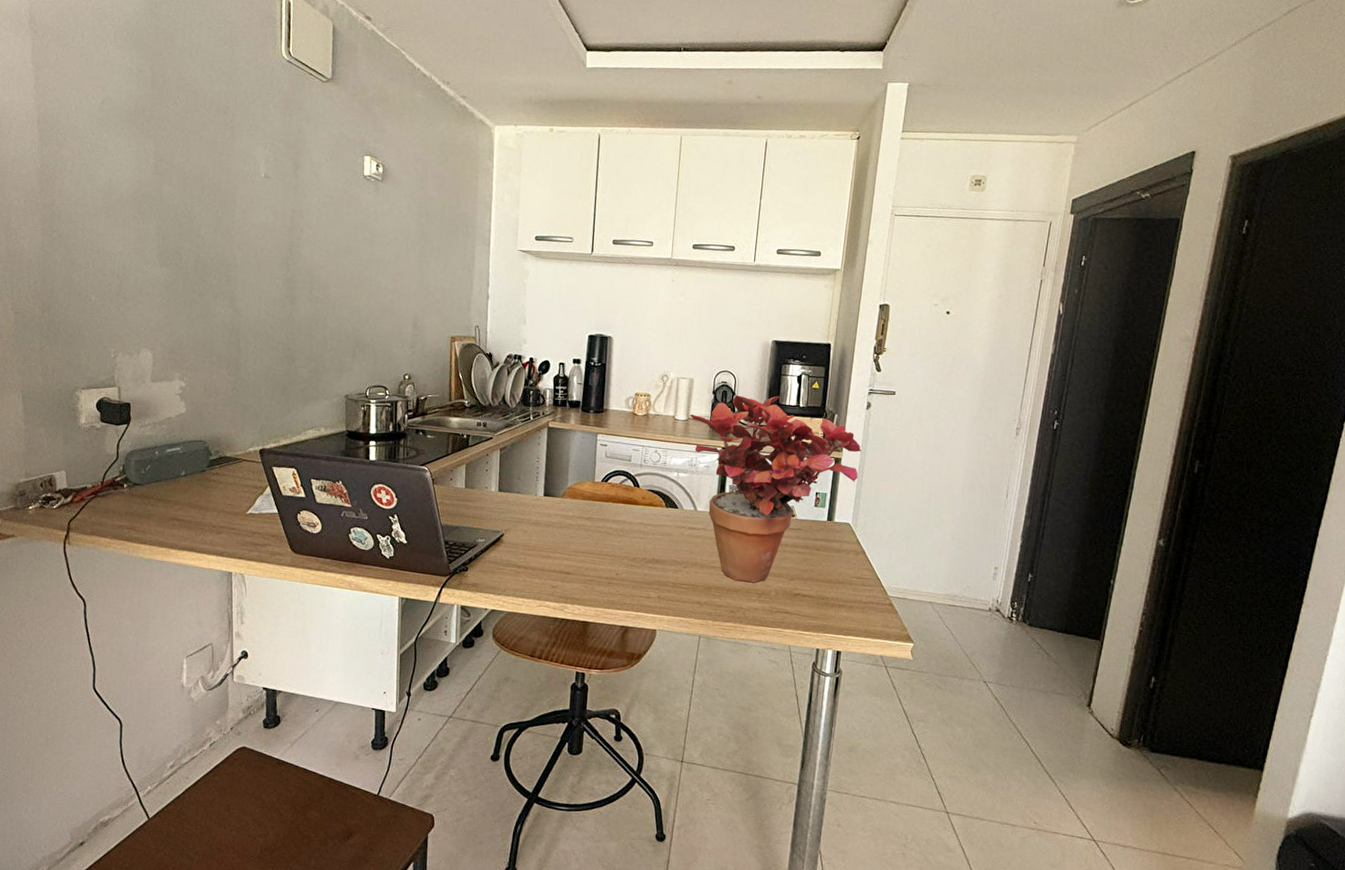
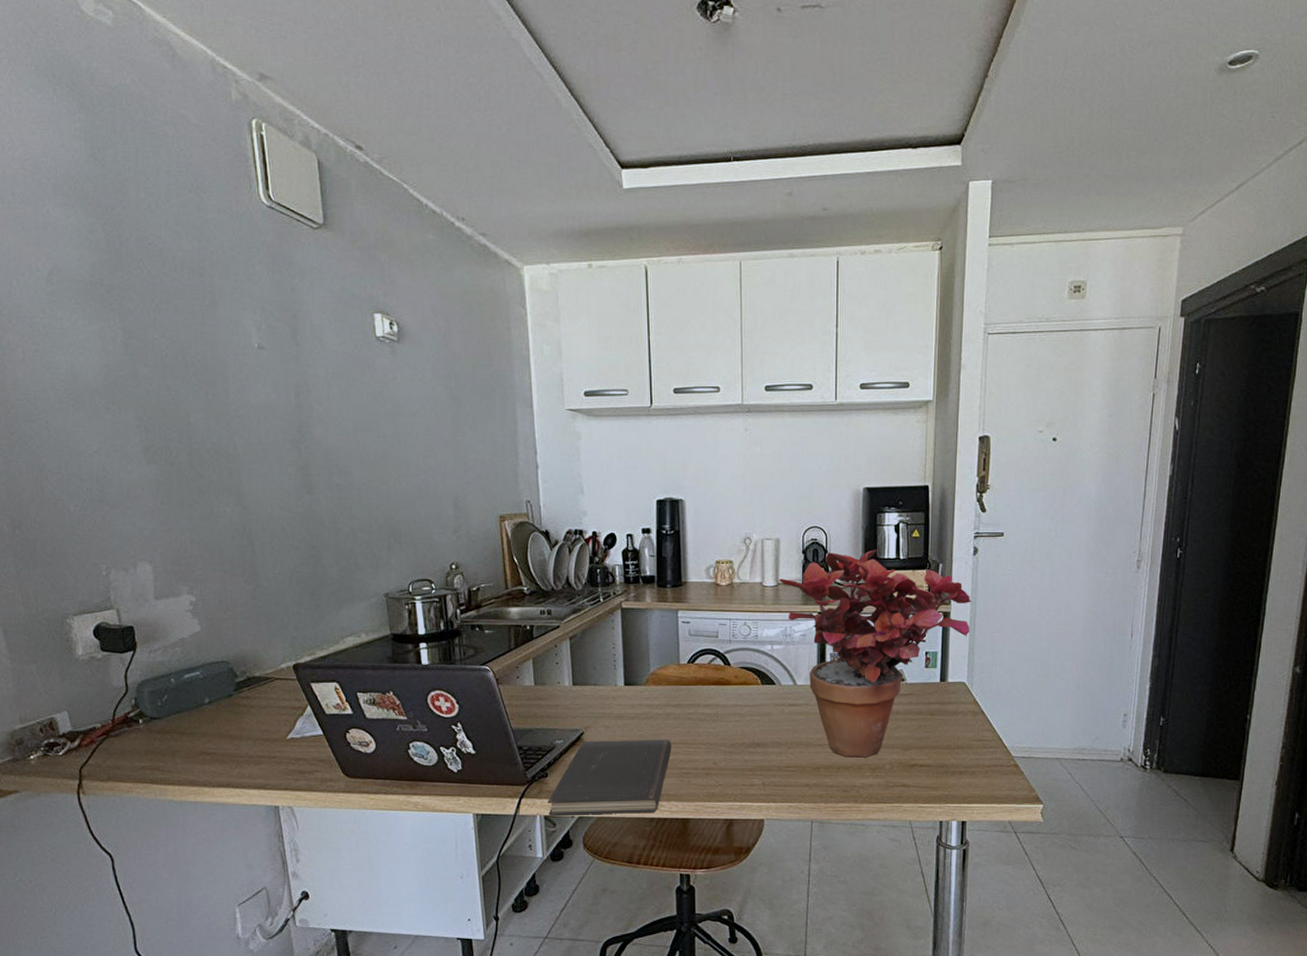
hardcover book: none [464,542,581,613] -> present [547,739,672,815]

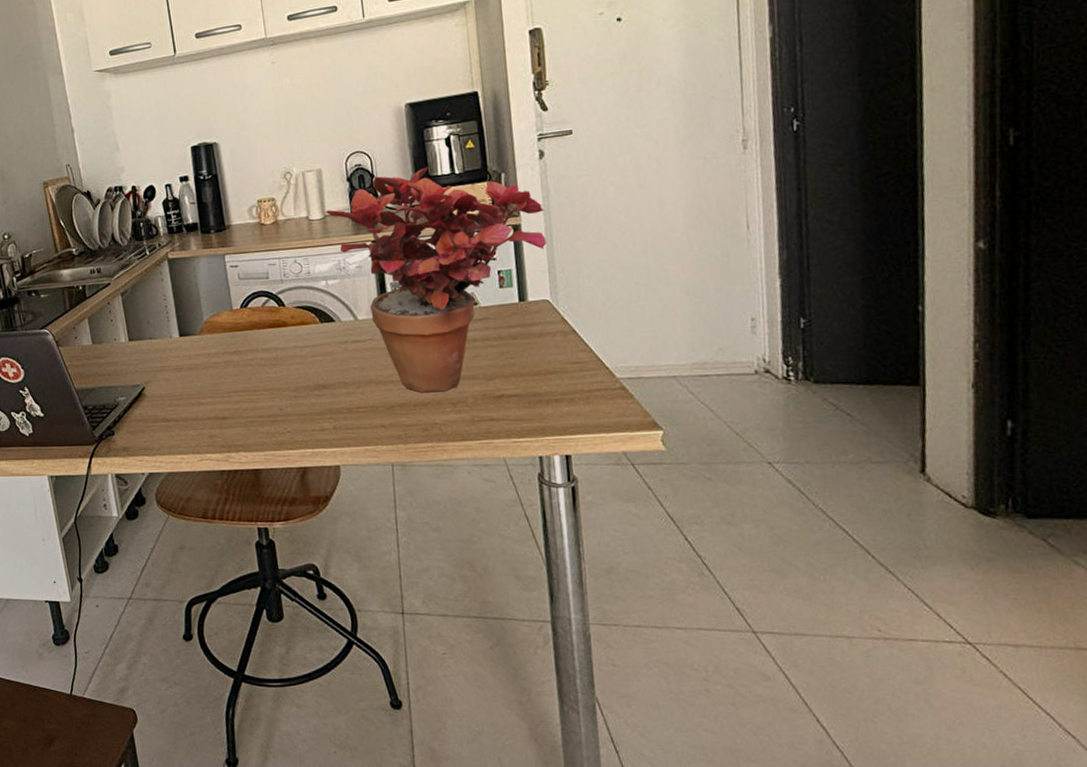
hardcover book: present [547,739,672,815] -> none [116,388,235,474]

